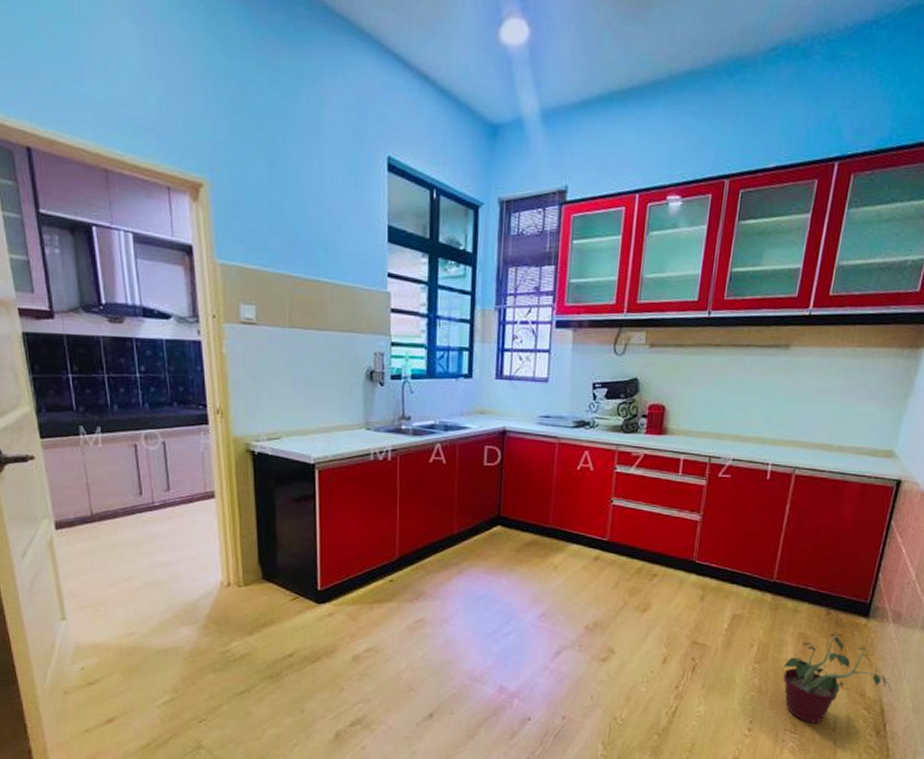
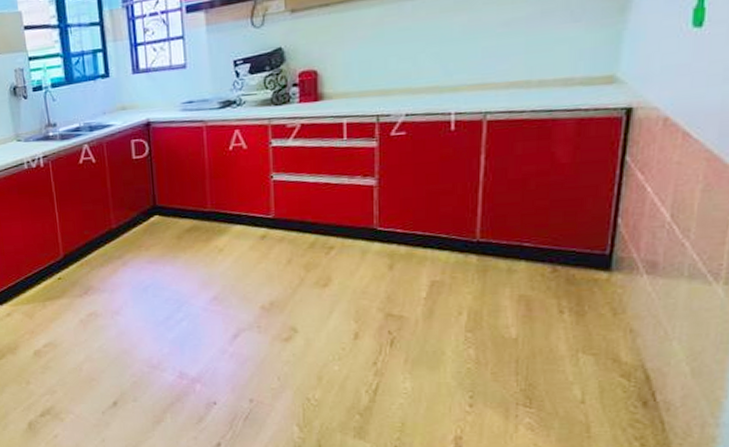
potted plant: present [783,633,892,723] -> none [504,292,657,395]

